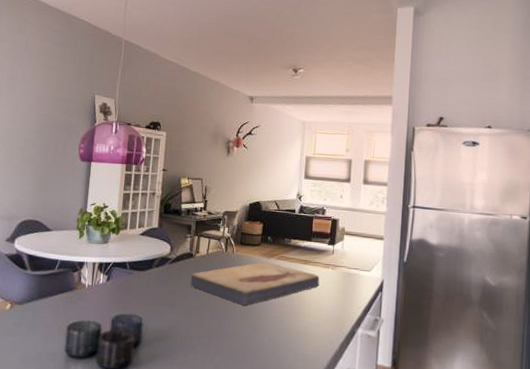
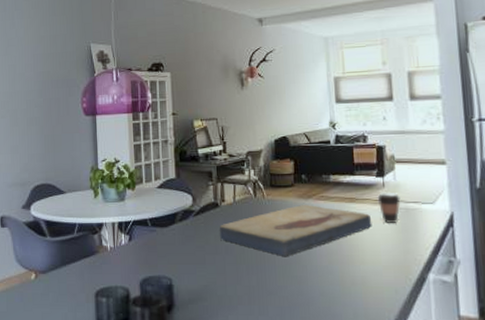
coffee cup: none [326,258,345,285] -> present [377,192,401,223]

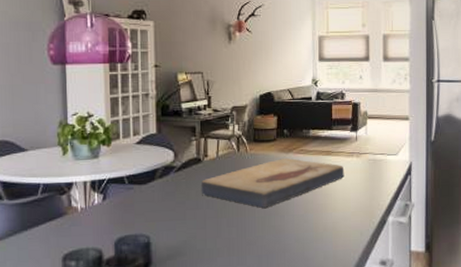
coffee cup: present [377,192,401,223] -> none [350,145,370,173]

